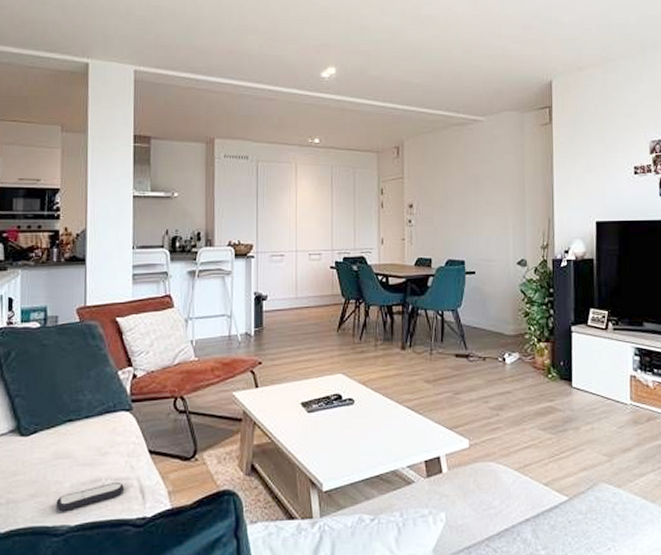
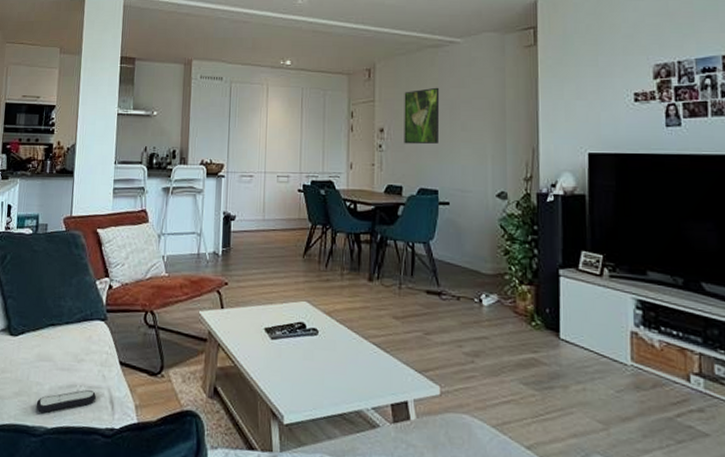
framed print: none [432,163,465,219] -> present [404,87,440,145]

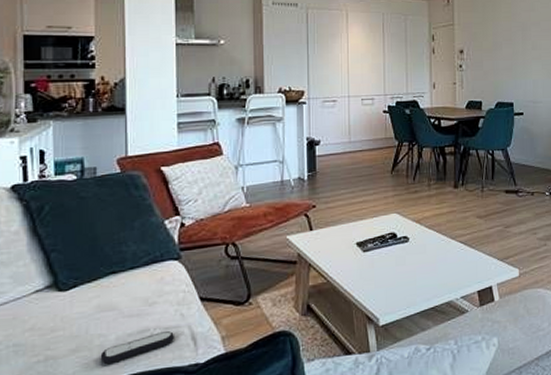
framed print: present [404,87,440,145] -> none [481,11,513,63]

